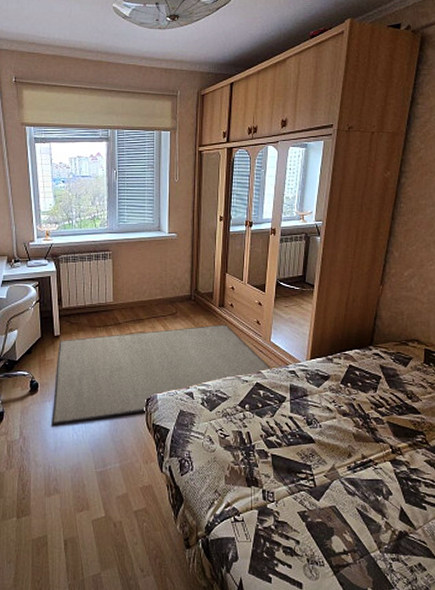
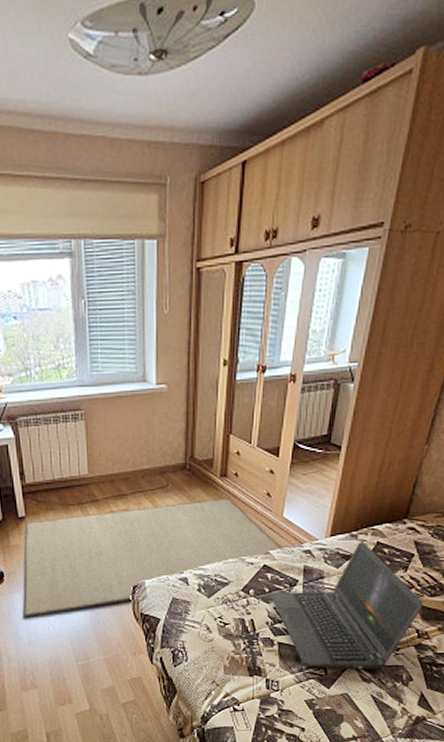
laptop computer: none [263,364,393,483] -> present [270,541,423,670]

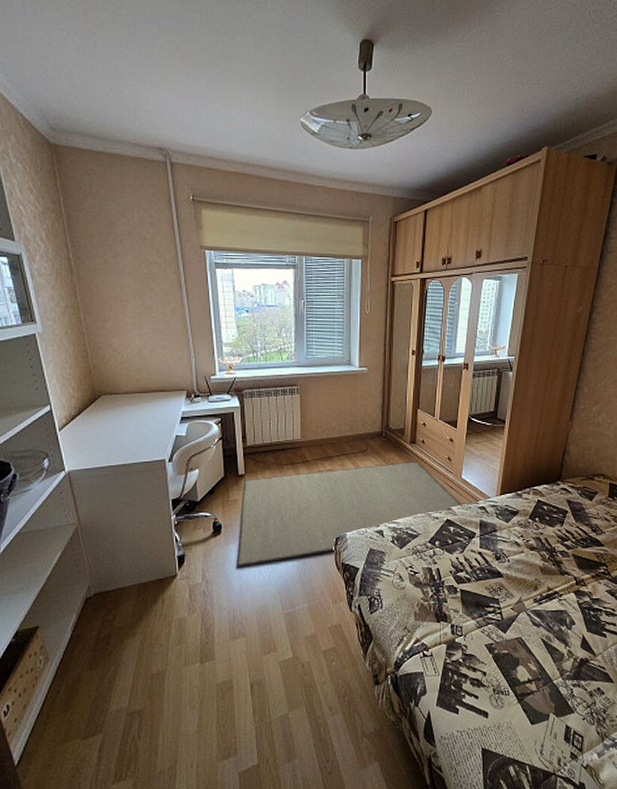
laptop computer: present [270,541,423,670] -> none [453,500,578,615]

